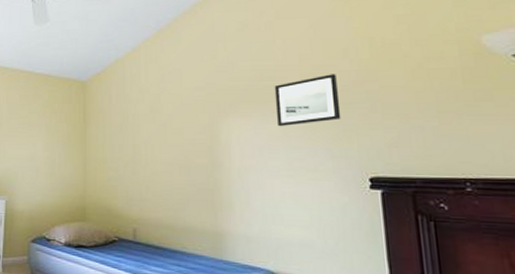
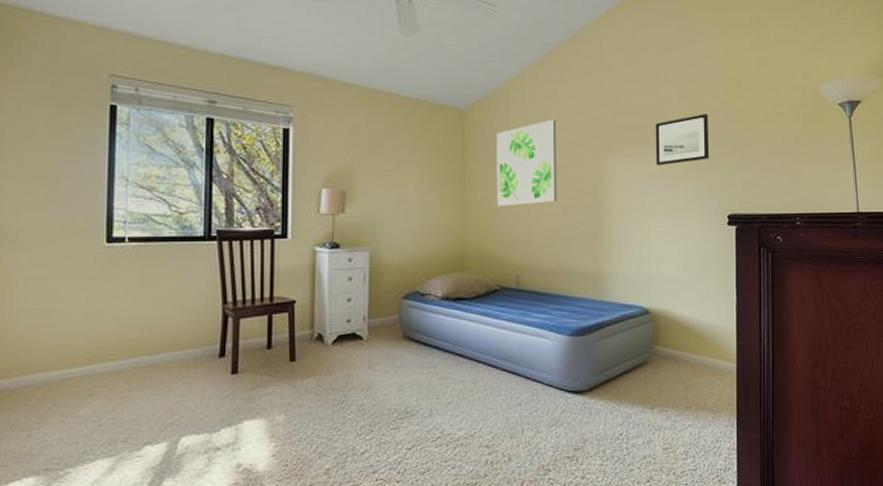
wall art: none [114,86,173,164] -> present [496,119,558,206]

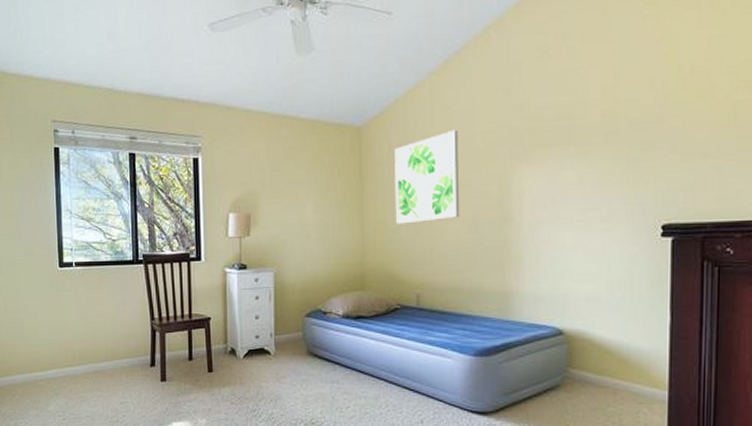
wall art: present [655,114,710,166] -> none [572,109,640,174]

